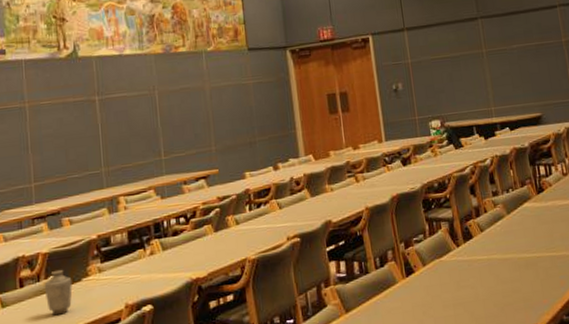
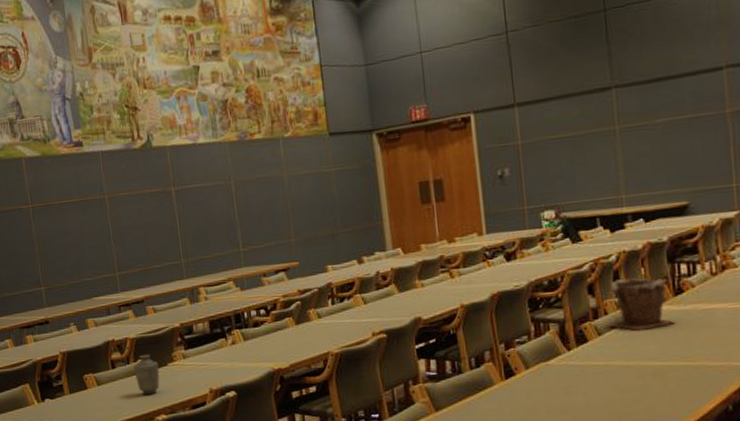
plant pot: none [488,179,540,226] -> present [608,278,675,331]

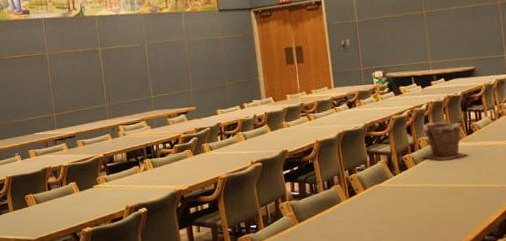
vase: present [133,354,160,396] -> none [65,178,87,212]

